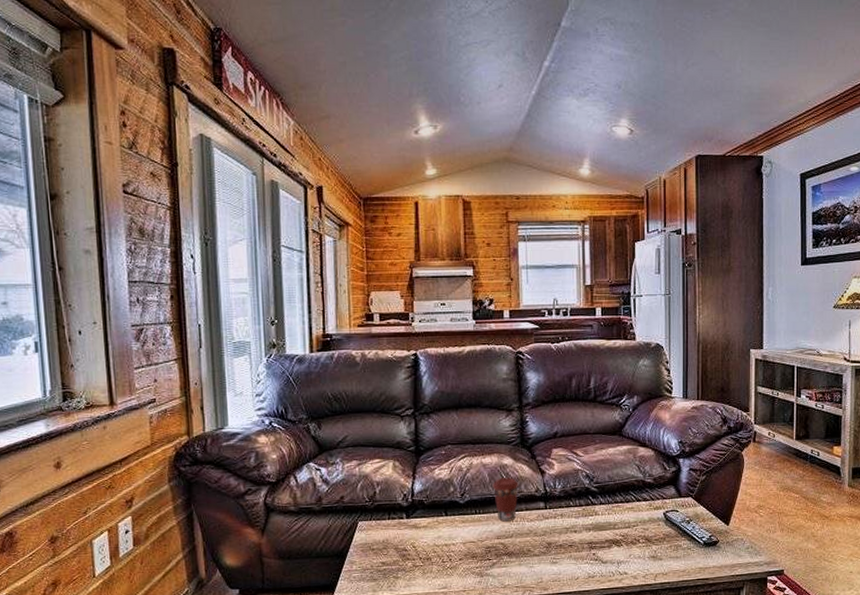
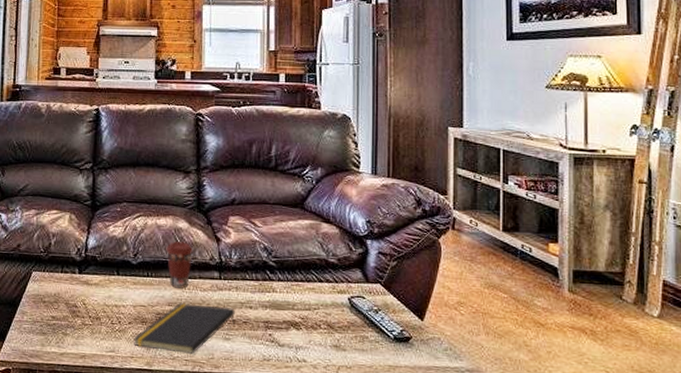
notepad: none [464,533,561,581] -> present [133,303,235,354]

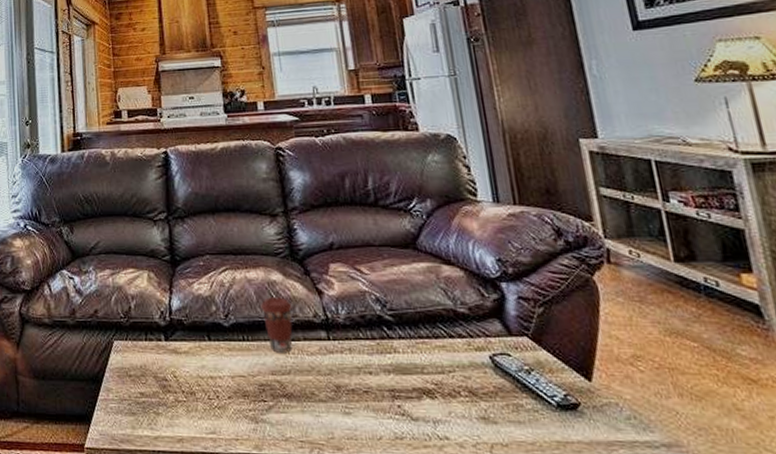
notepad: present [133,303,235,354] -> none [235,371,354,433]

